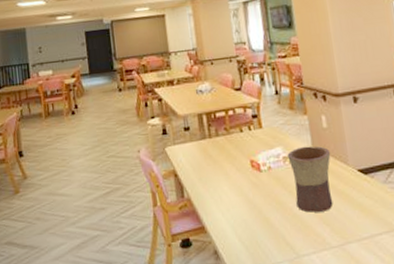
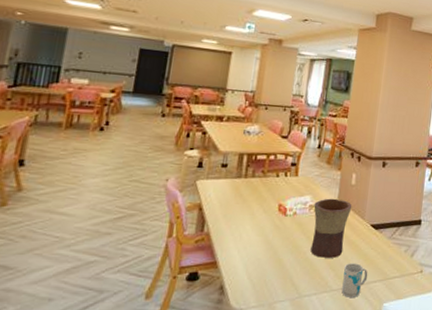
mug: none [340,215,370,254] -> present [341,263,368,297]

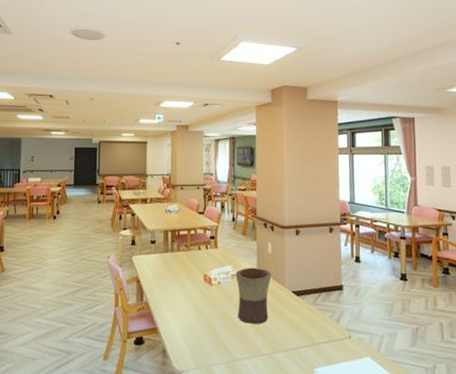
mug: present [341,263,368,297] -> none [272,329,296,362]

